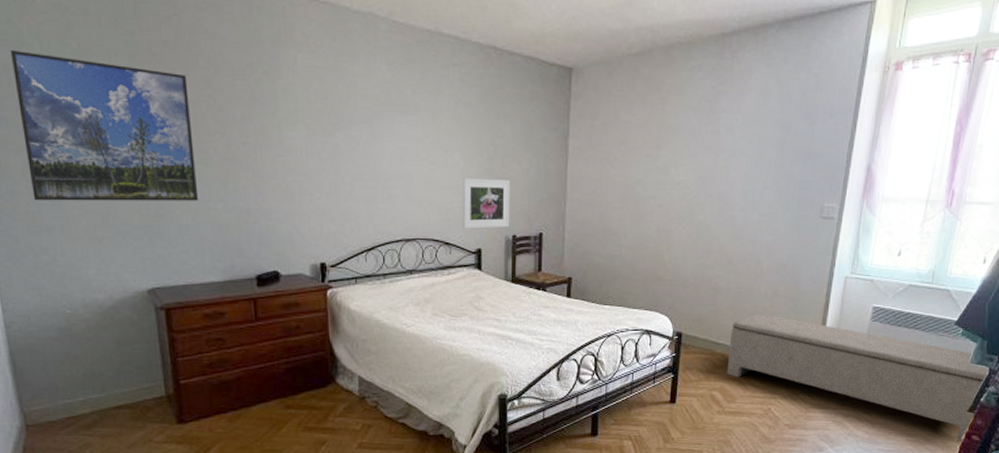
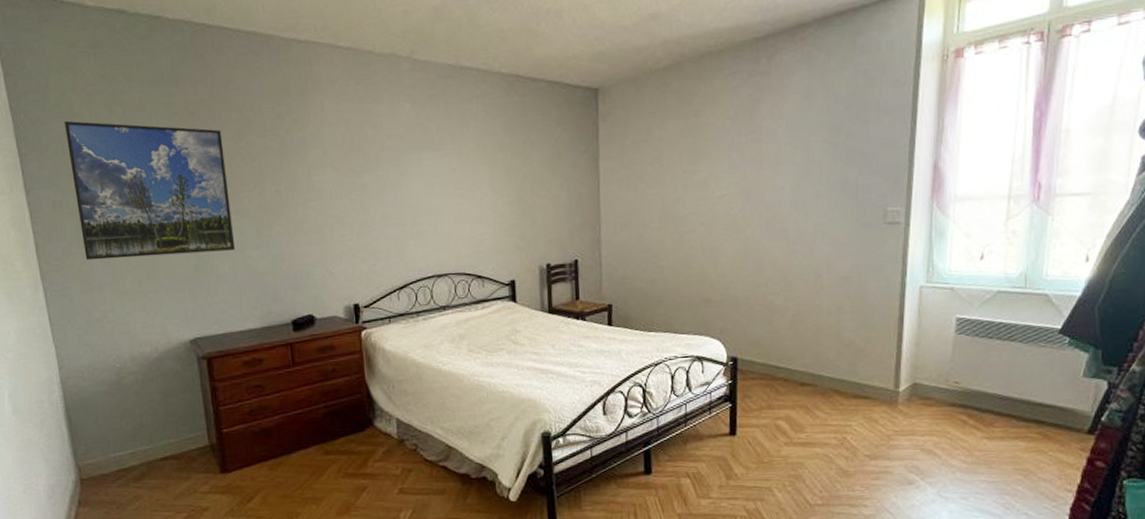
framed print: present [462,178,510,229] -> none [492,207,543,261]
bench: present [726,314,988,444] -> none [791,332,1106,471]

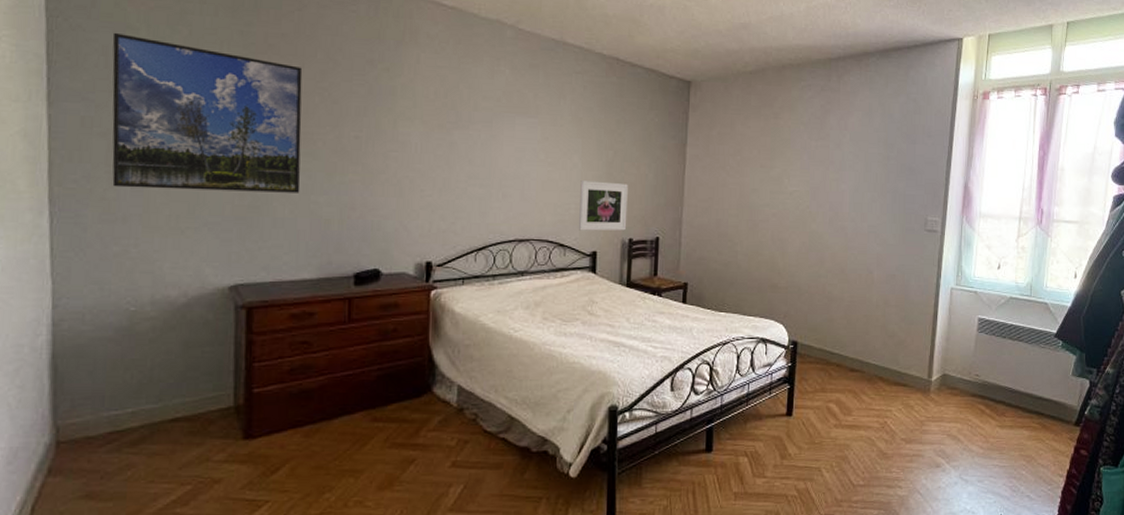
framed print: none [492,207,543,261] -> present [578,181,628,231]

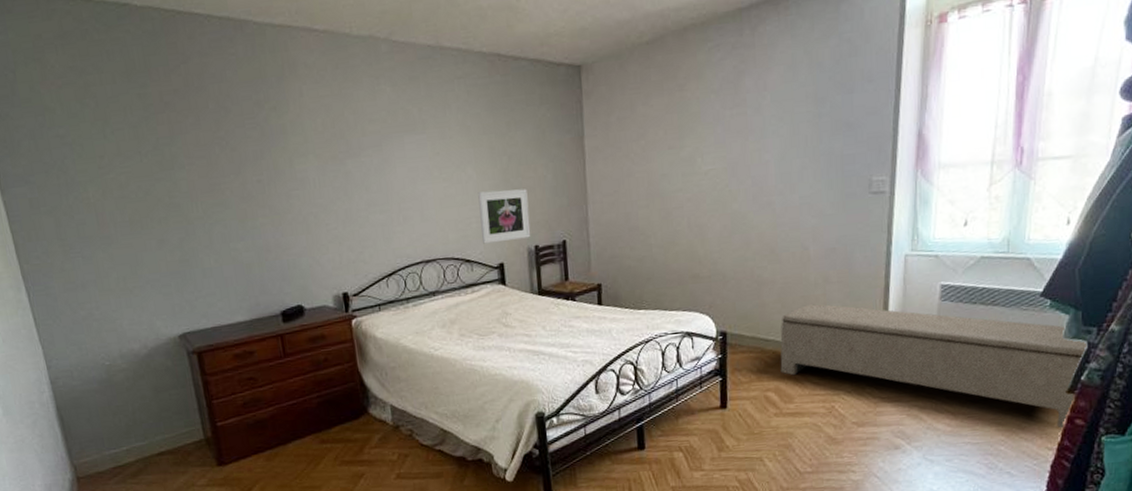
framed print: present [112,32,303,193] -> none [35,115,220,259]
bench: none [842,324,1089,458] -> present [780,303,1086,429]

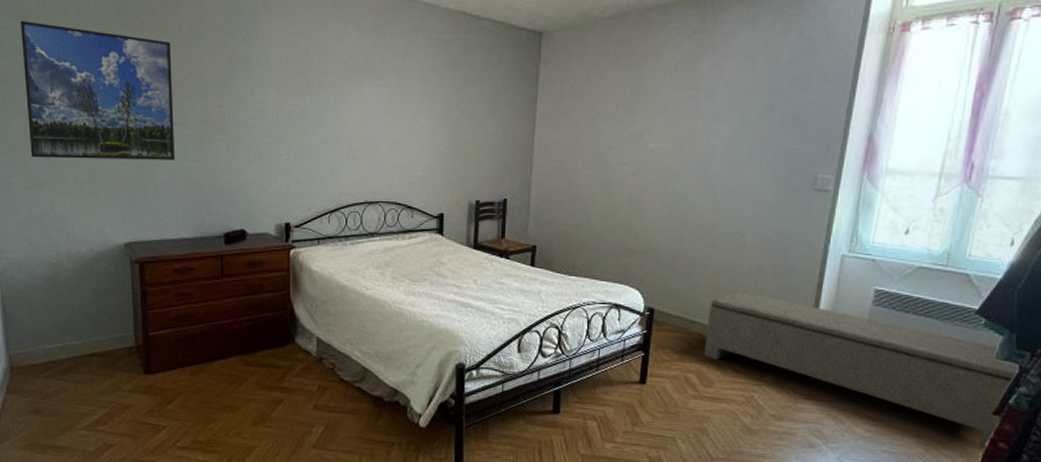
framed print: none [35,115,220,259] -> present [20,20,176,160]
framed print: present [478,188,531,244] -> none [425,142,475,193]

